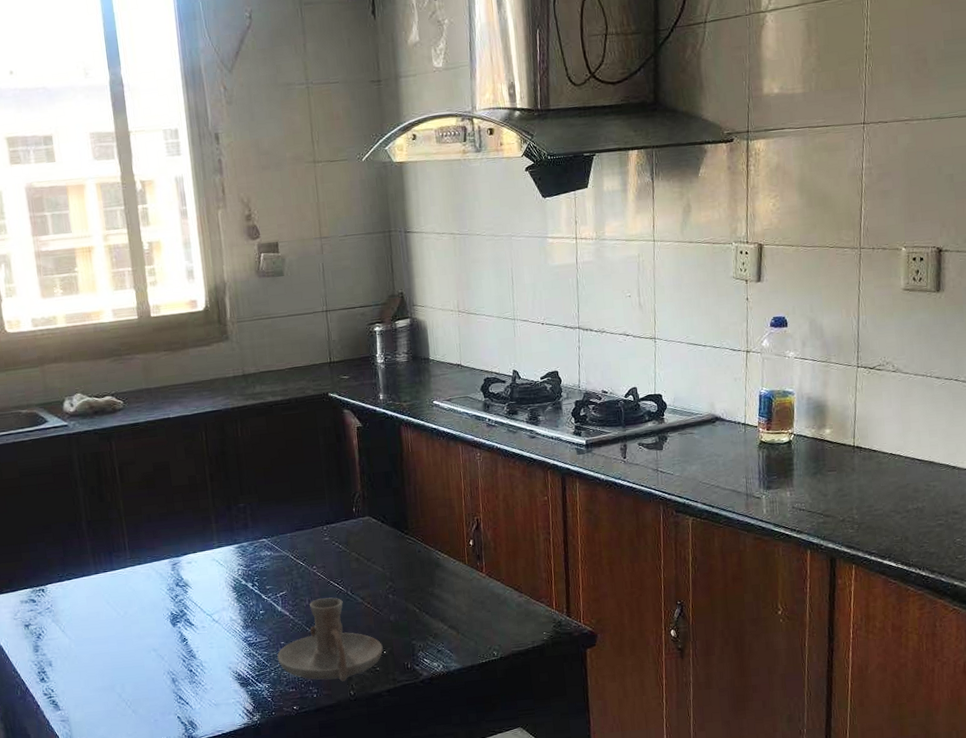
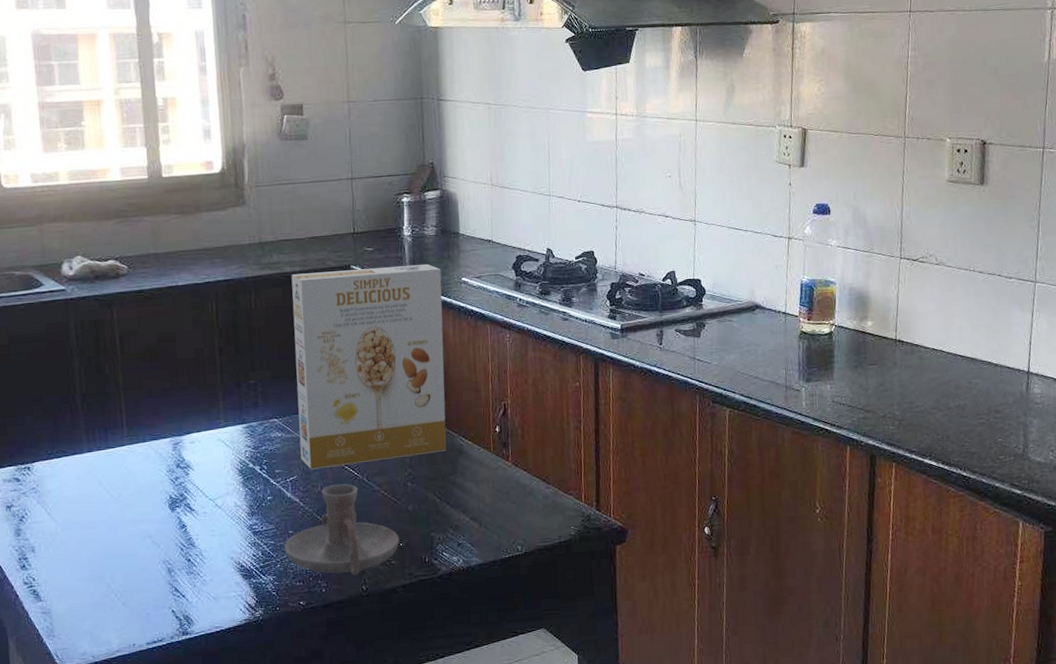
cereal box: none [273,389,424,585] -> present [291,263,447,470]

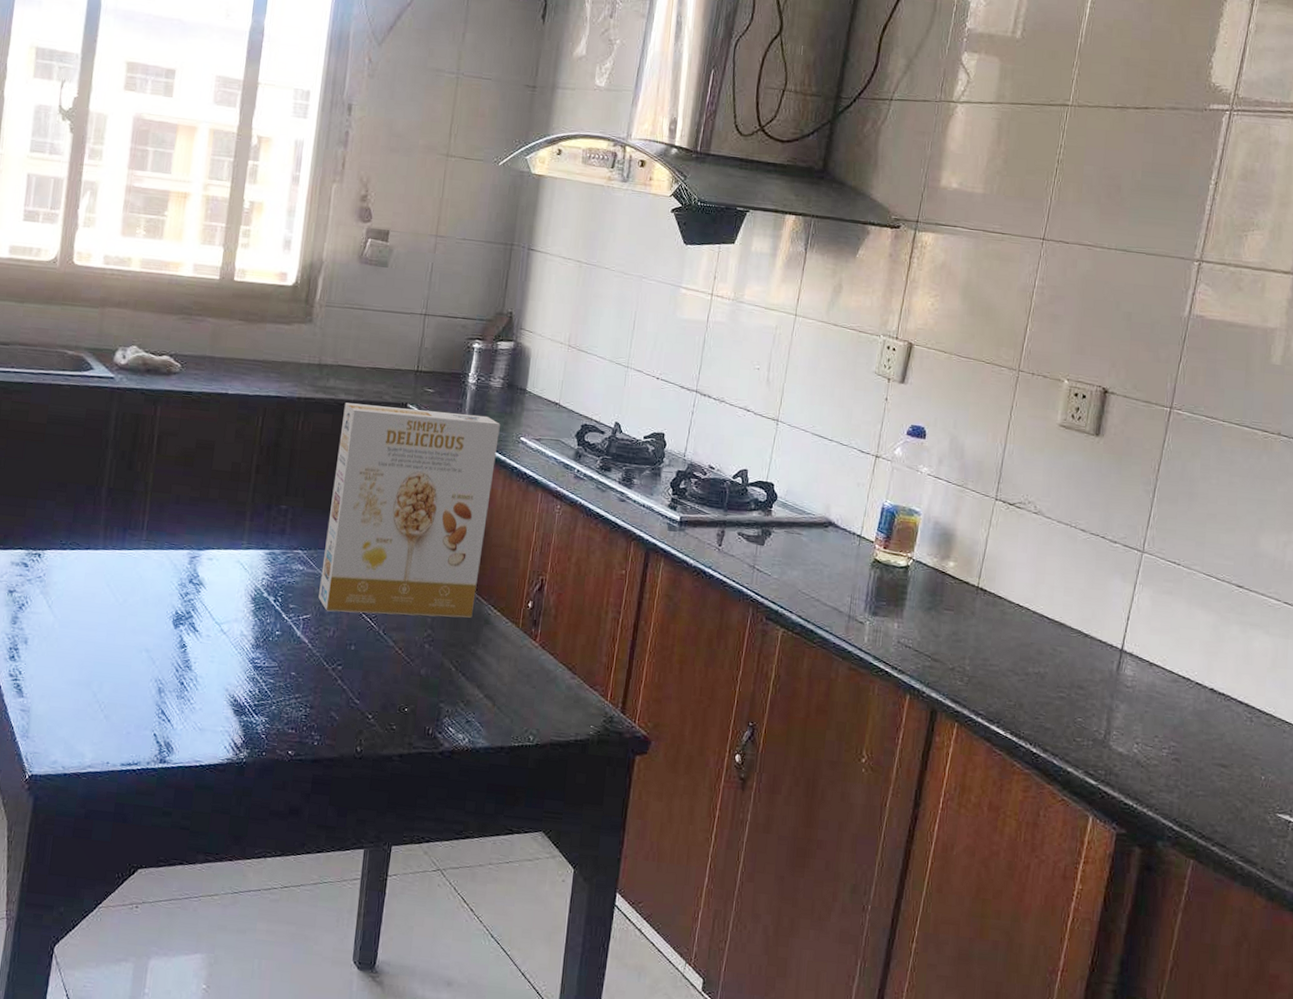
candle holder: present [284,484,400,575] -> none [283,631,406,734]

